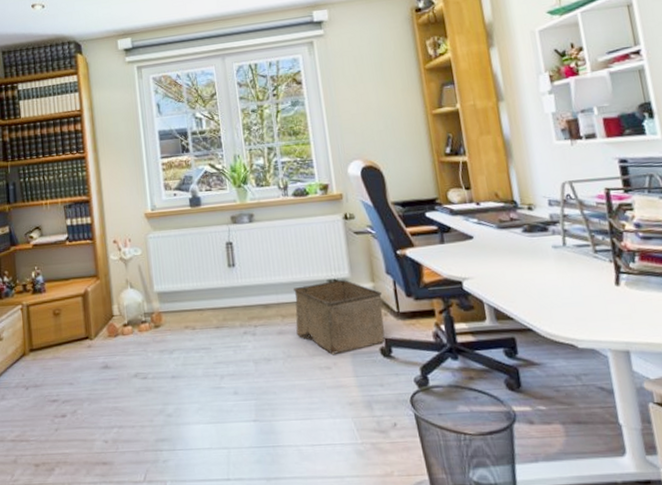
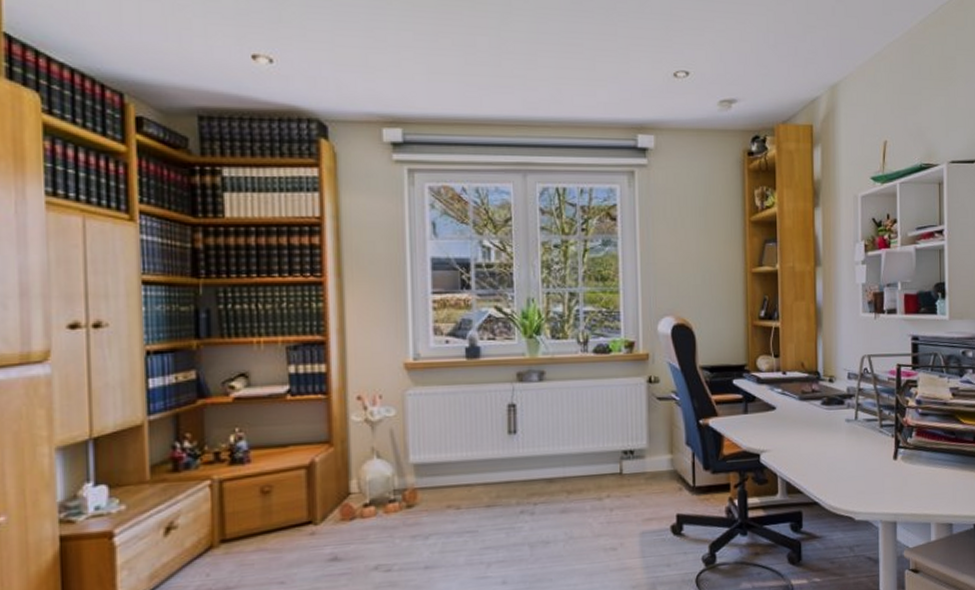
storage bin: present [294,280,385,355] -> none [582,451,679,535]

